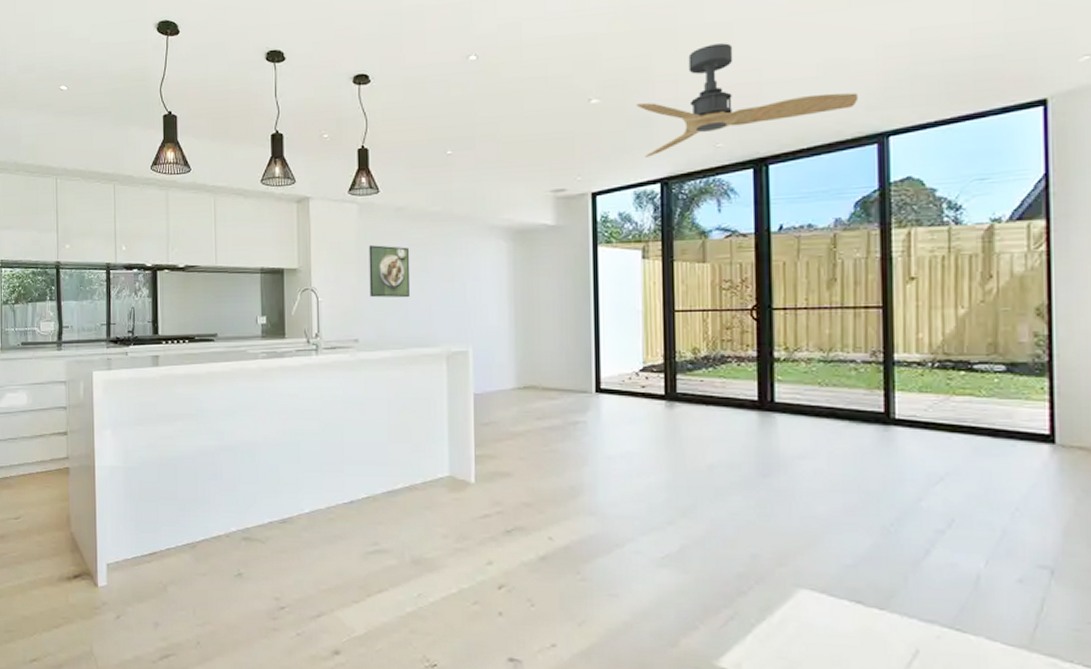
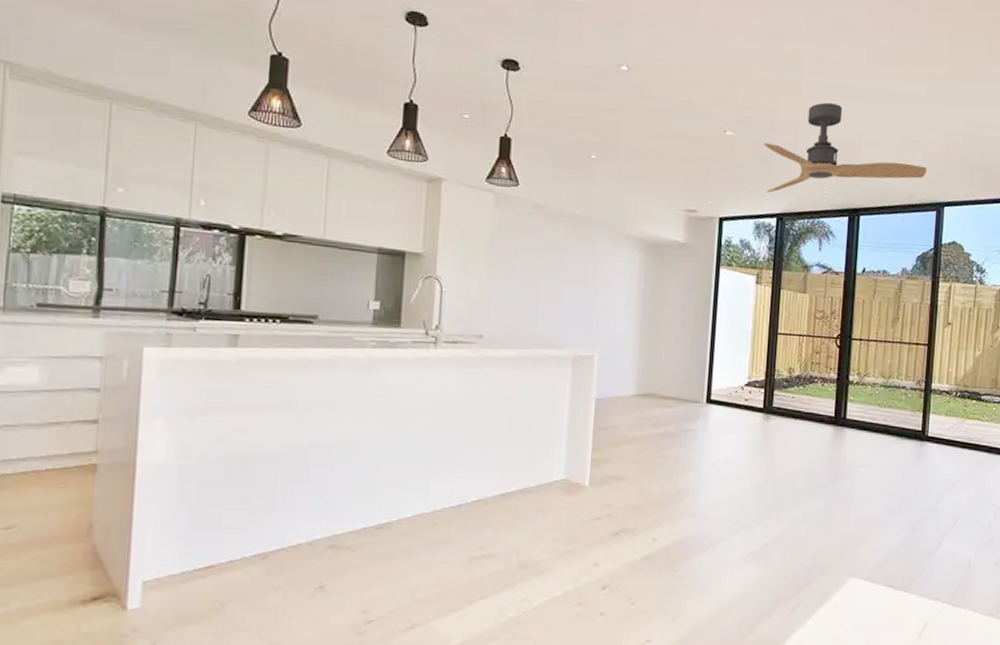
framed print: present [368,245,410,298] -> none [499,239,545,298]

